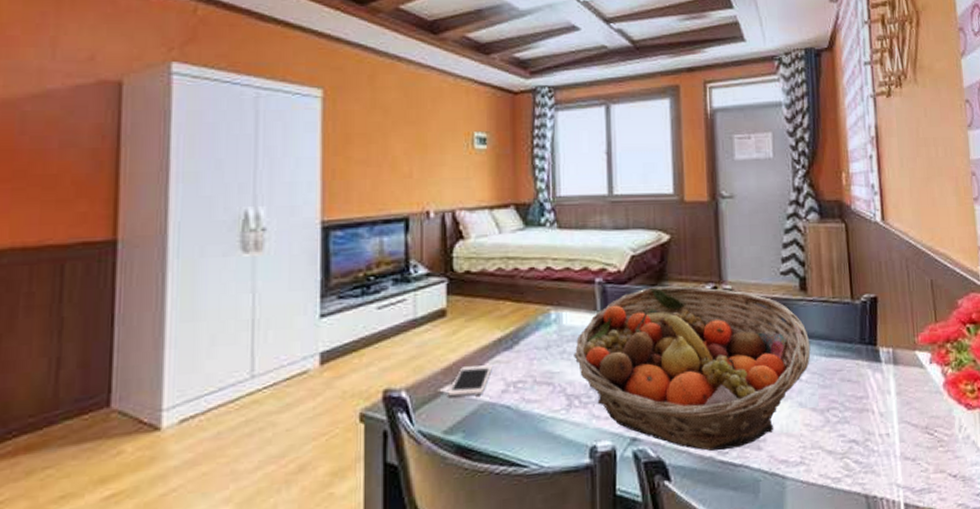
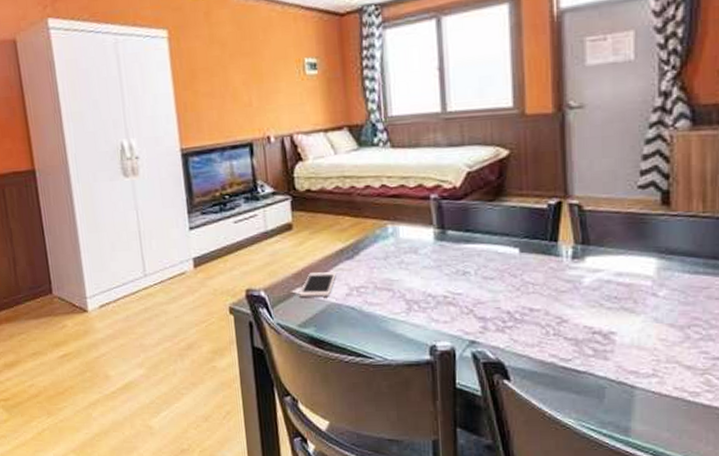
fruit basket: present [574,286,811,451] -> none [411,201,671,358]

